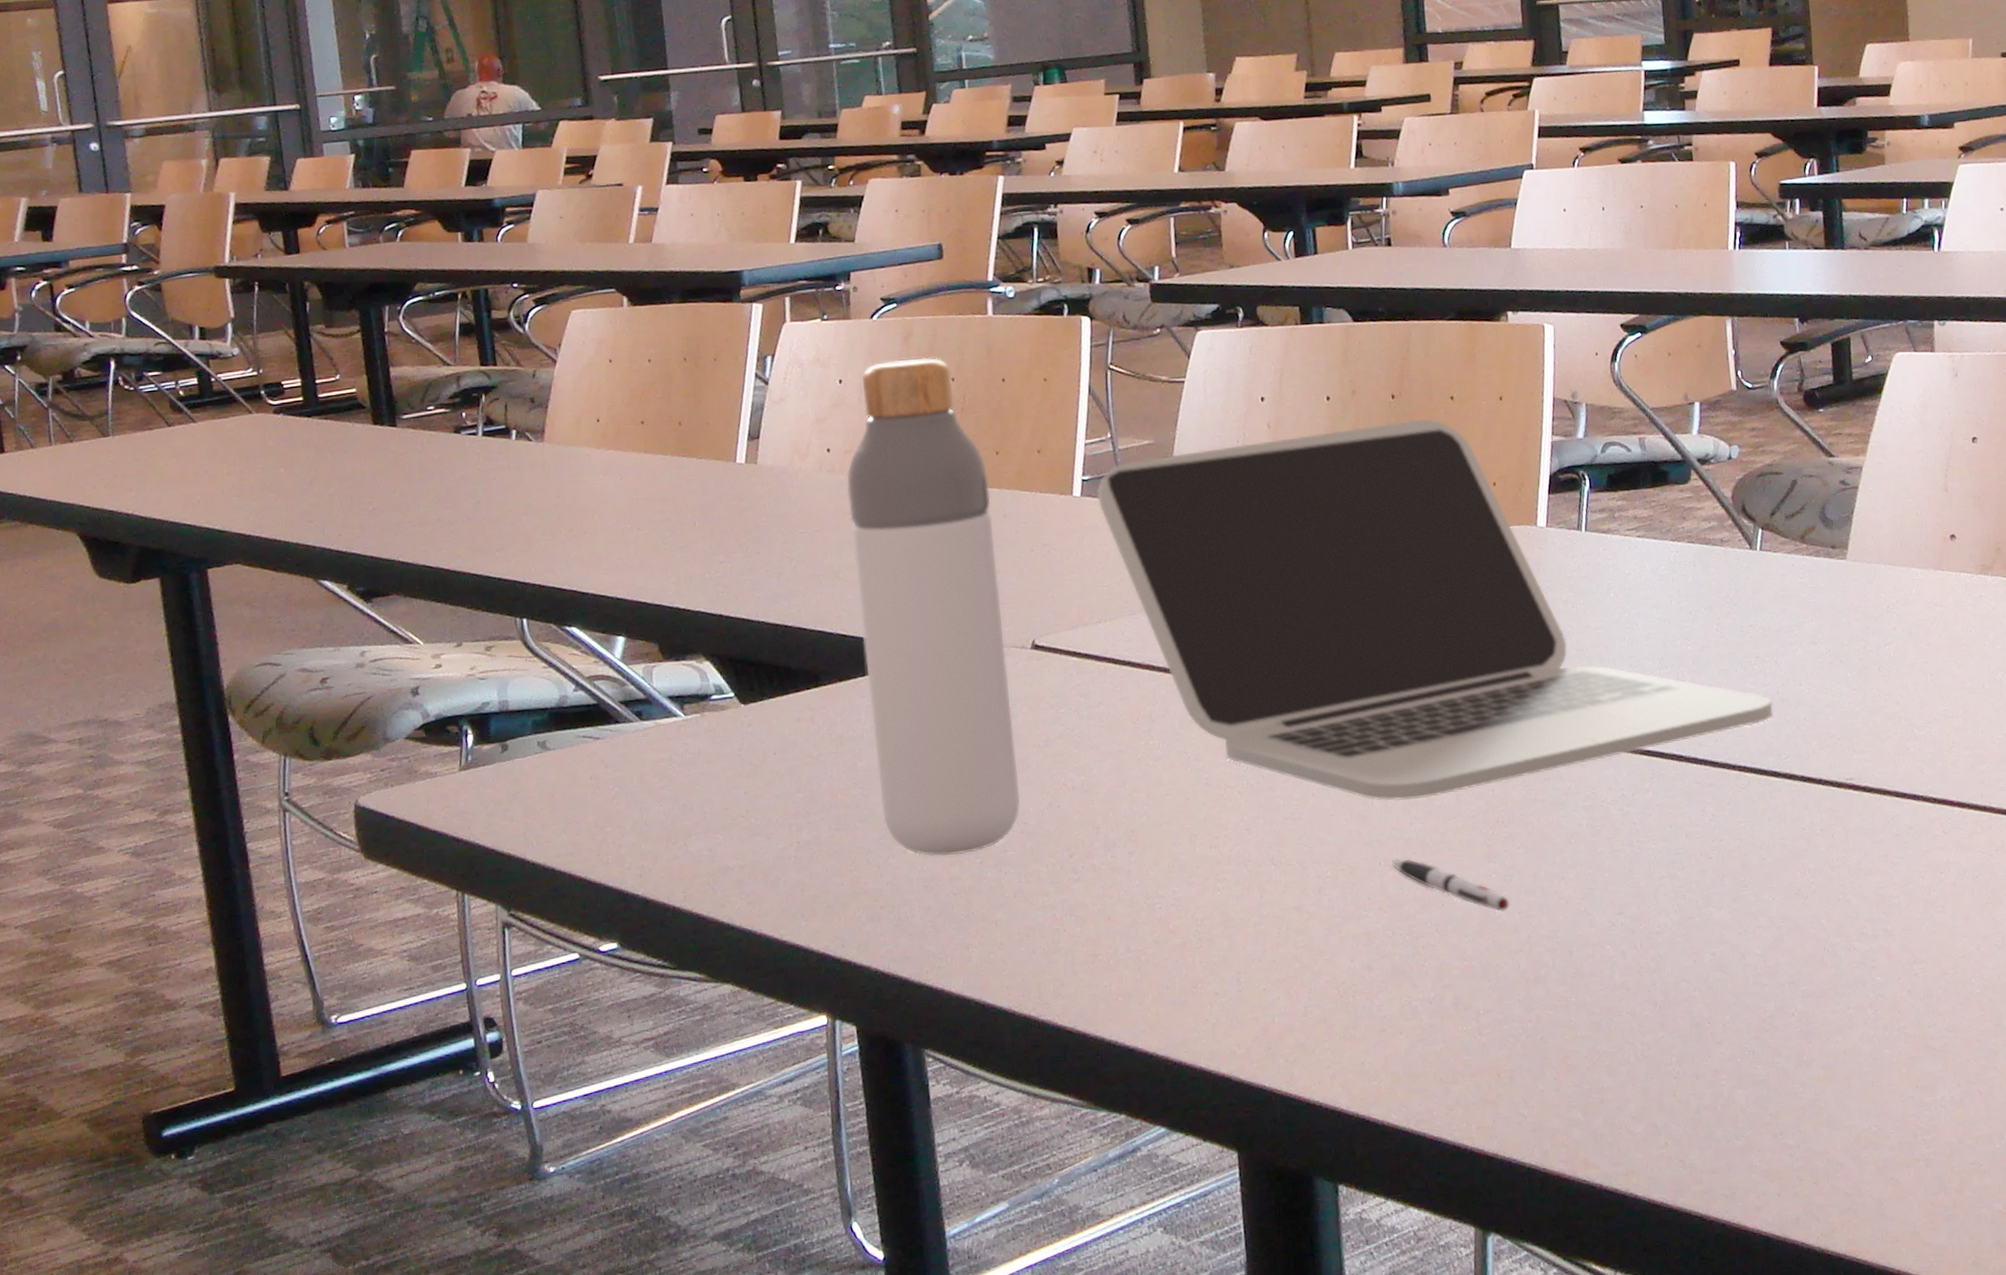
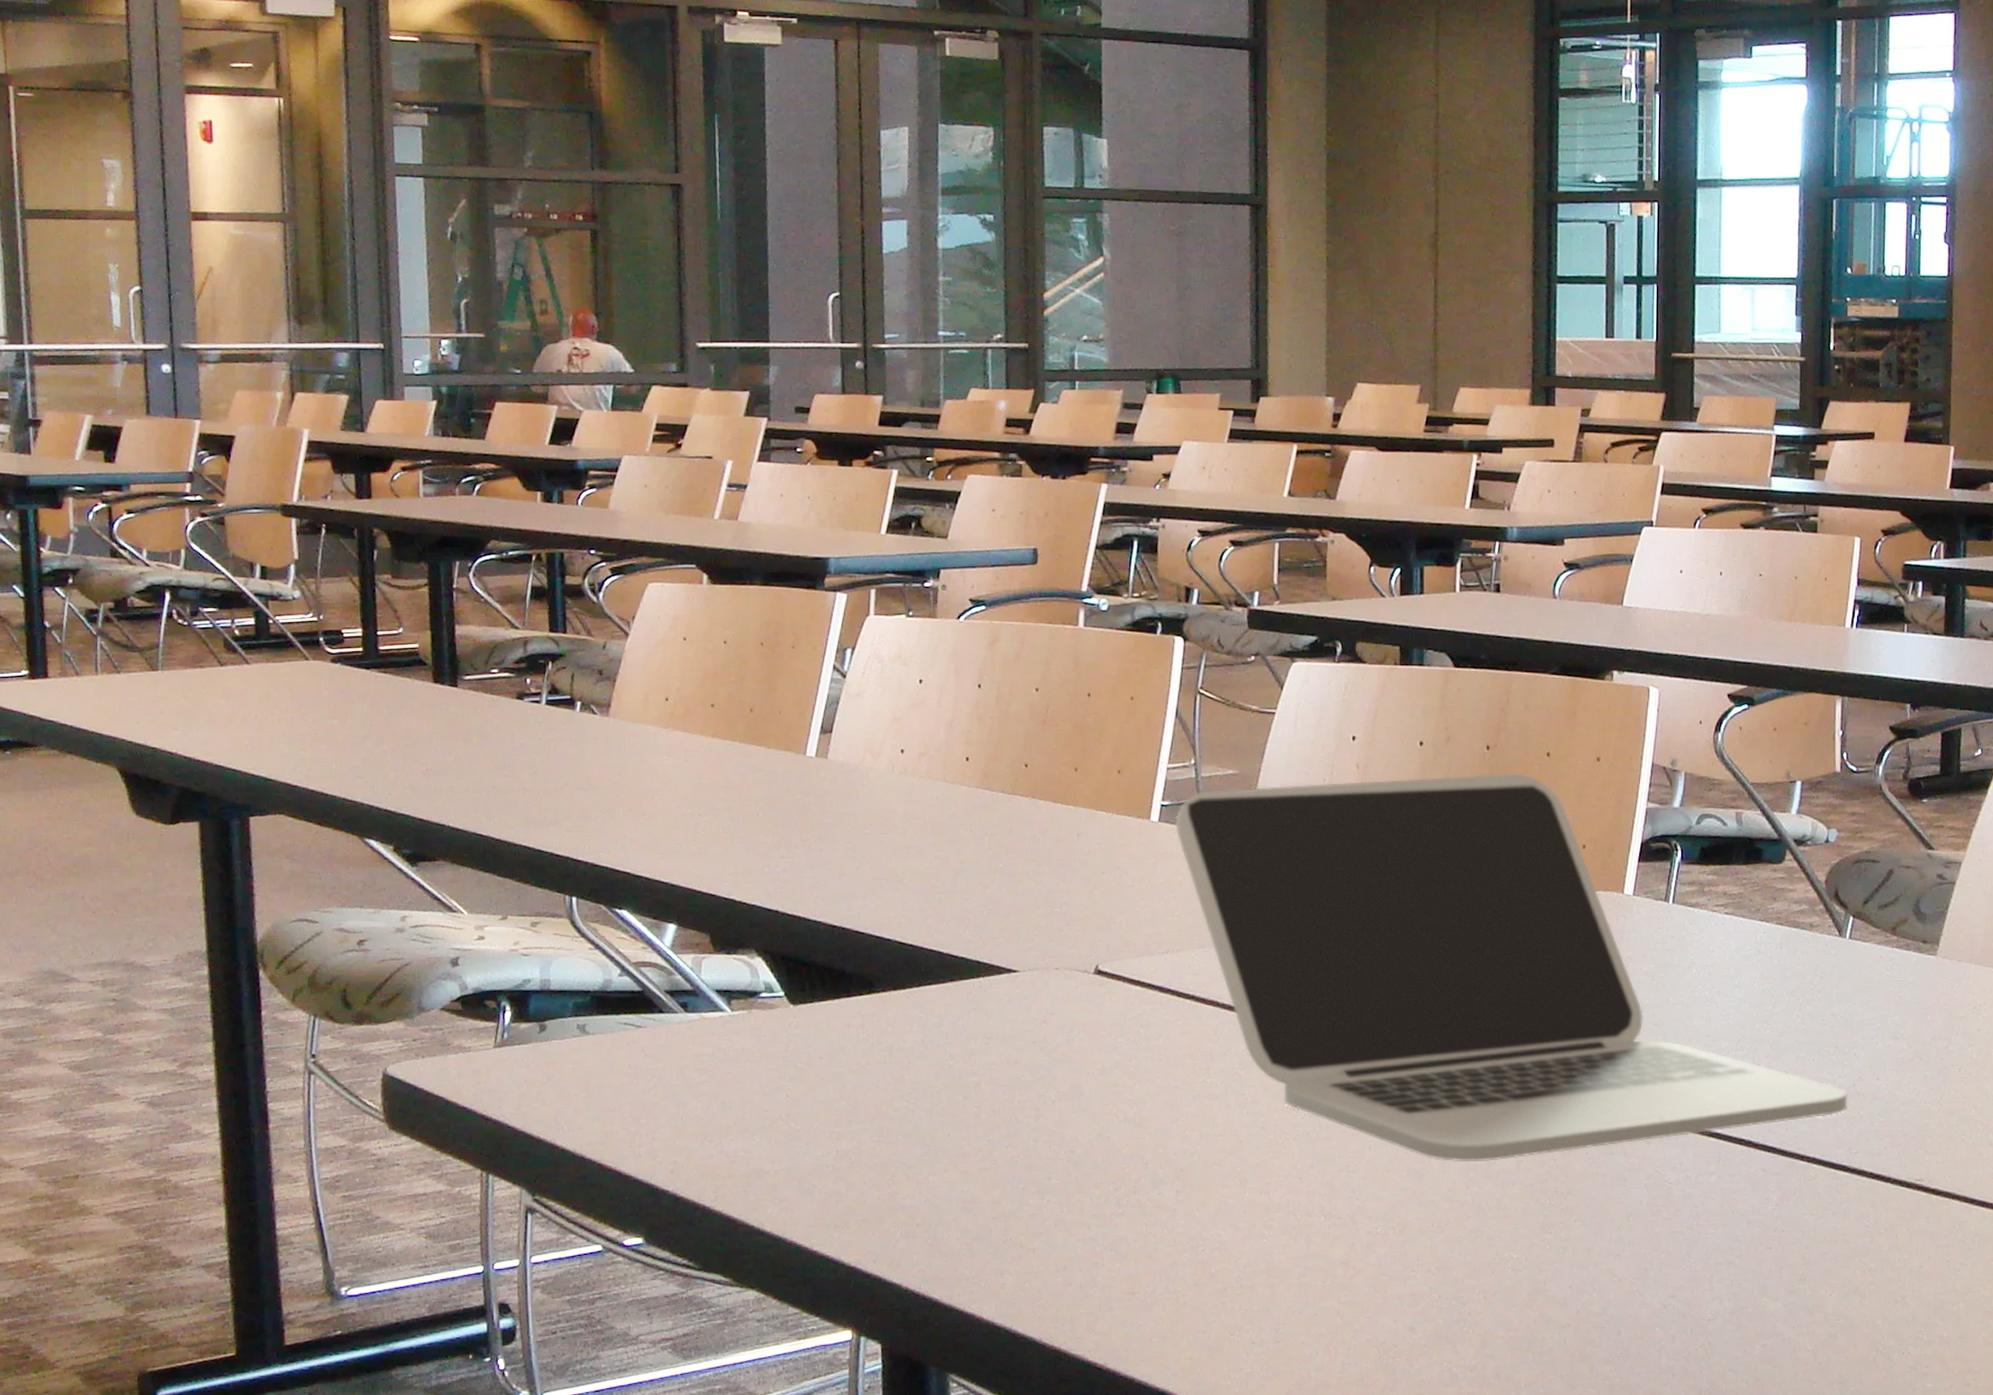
bottle: present [847,357,1021,857] -> none [918,664,1070,1179]
pen: present [1392,858,1510,912] -> none [1445,1221,1561,1284]

